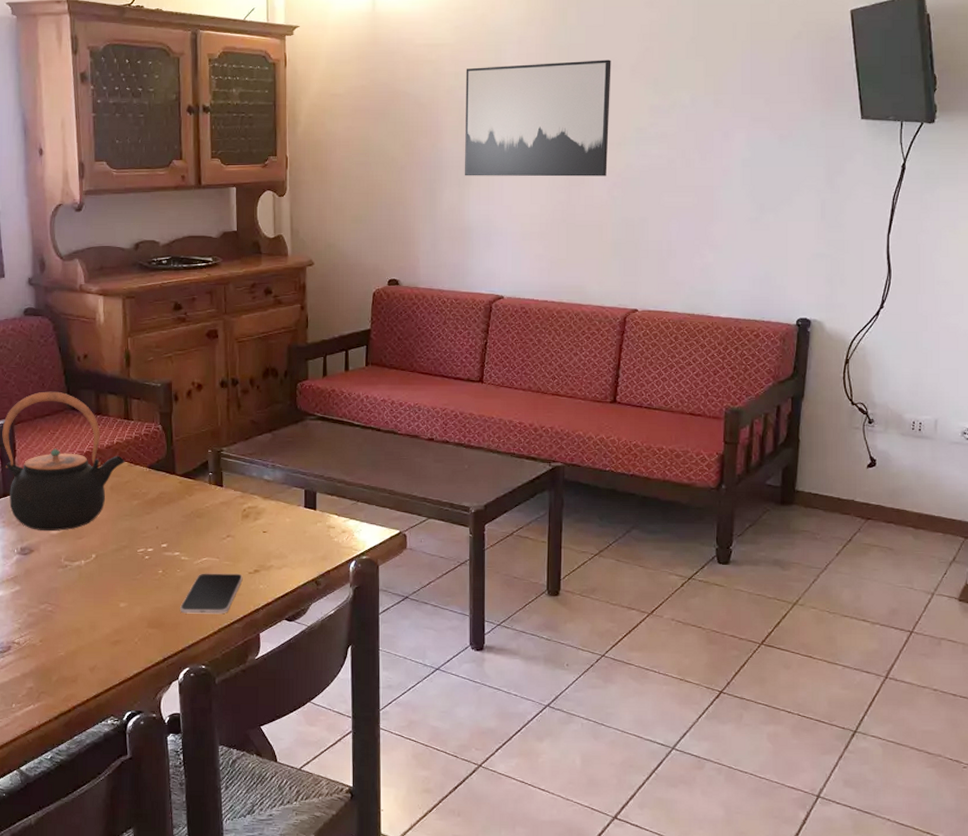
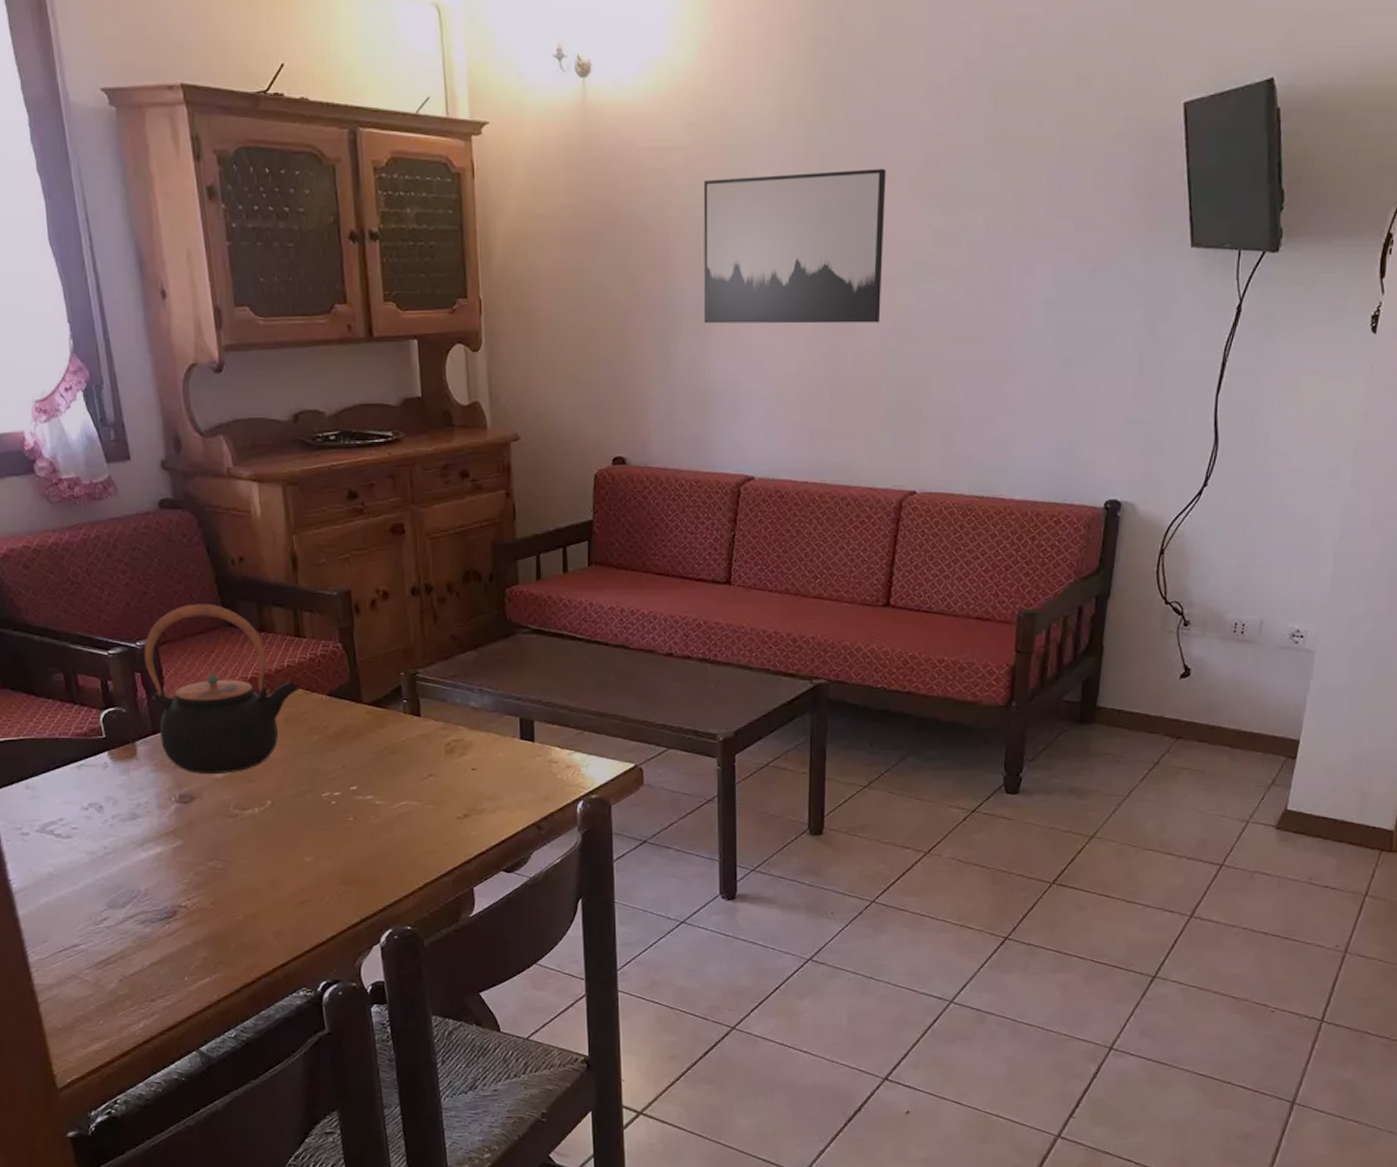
smartphone: present [180,573,243,614] -> none [377,819,450,867]

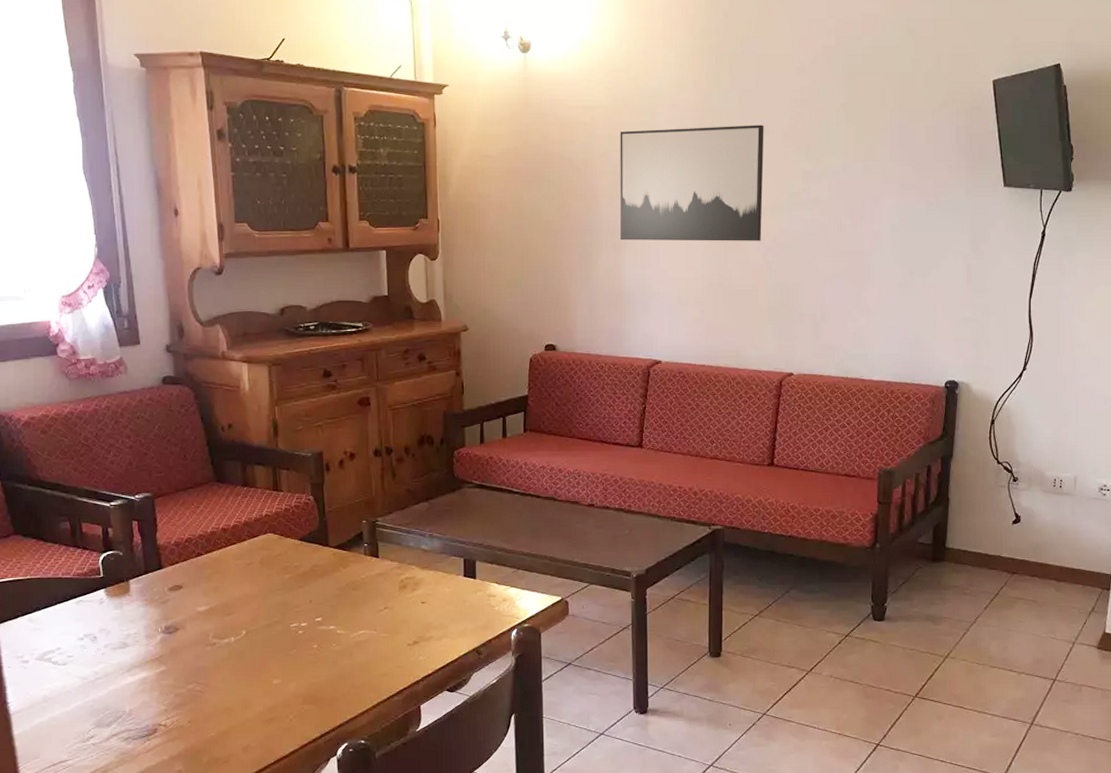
teapot: present [144,603,300,774] -> none [141,463,276,608]

